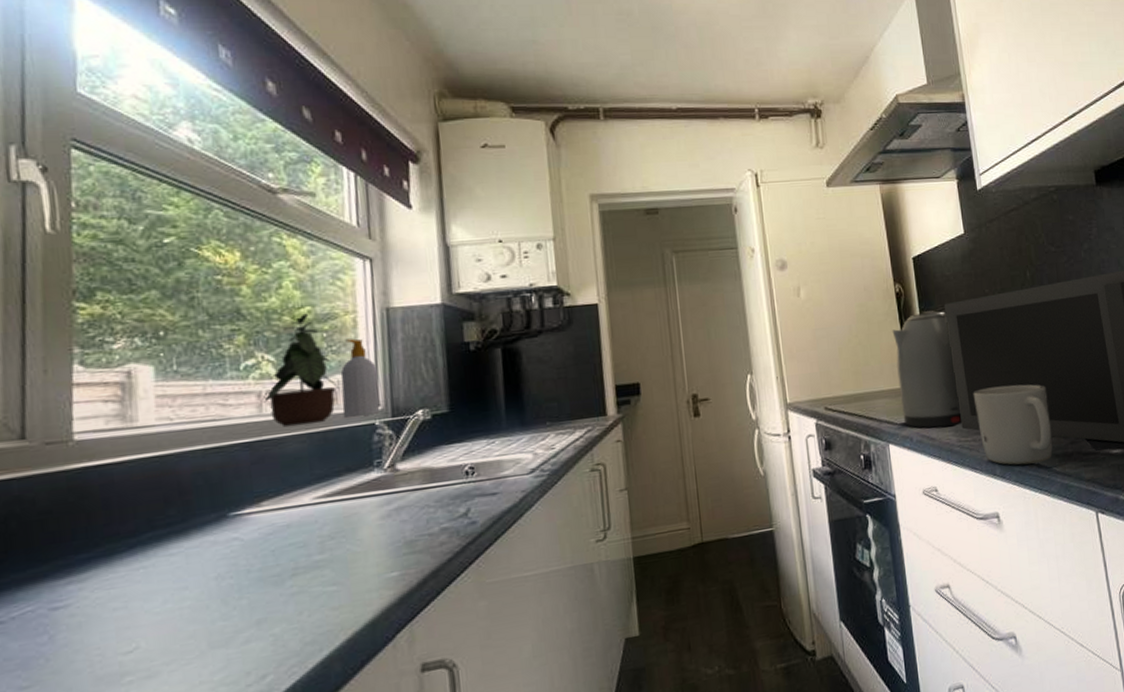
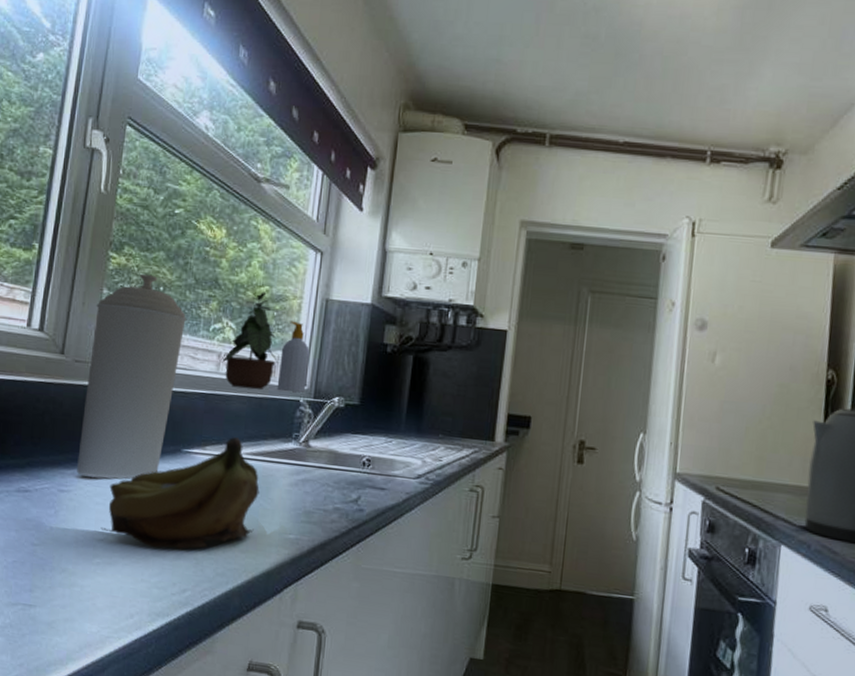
canister: none [66,319,206,582] -> present [77,273,187,479]
fruit: none [126,482,345,640] -> present [100,437,260,550]

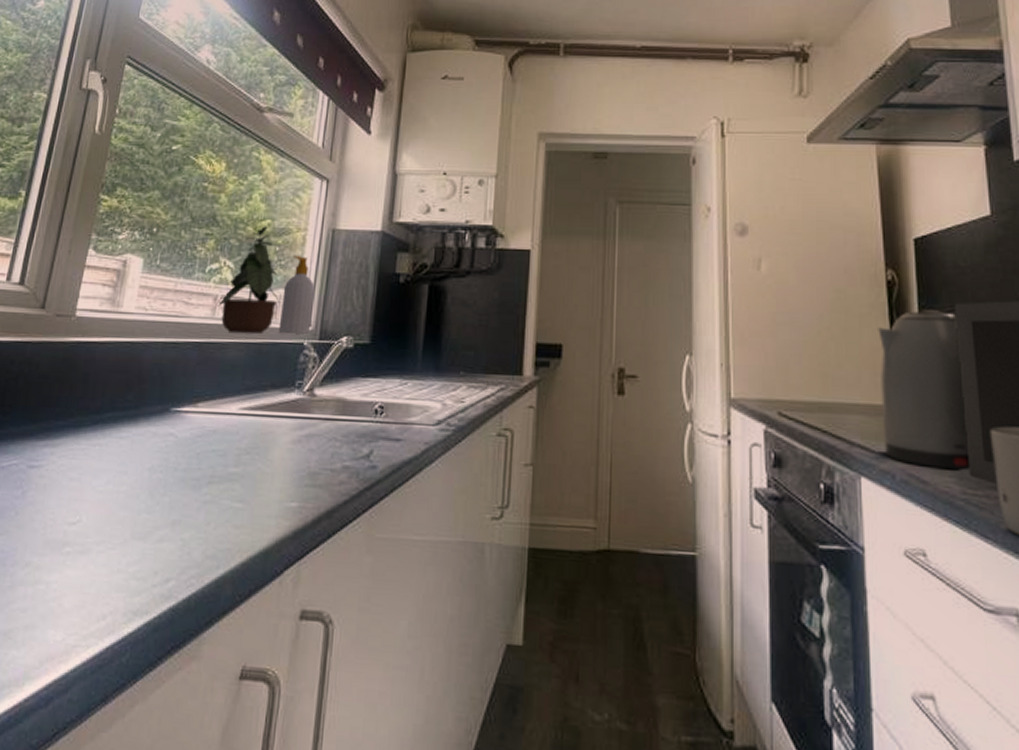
canister: present [77,273,187,479] -> none [50,215,181,449]
fruit: present [100,437,260,550] -> none [73,390,258,530]

